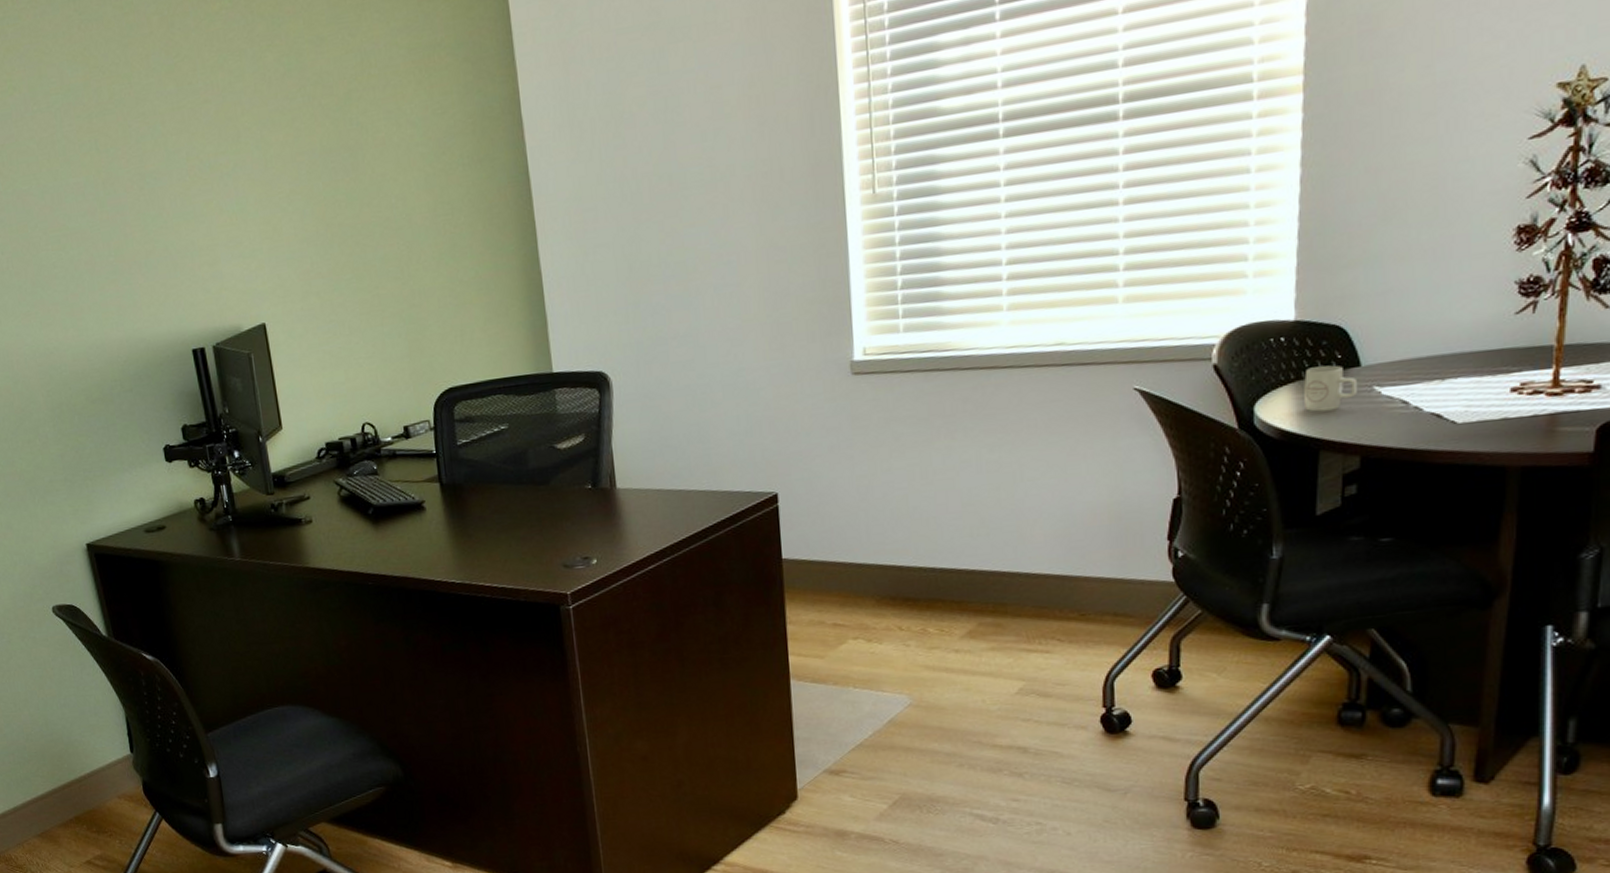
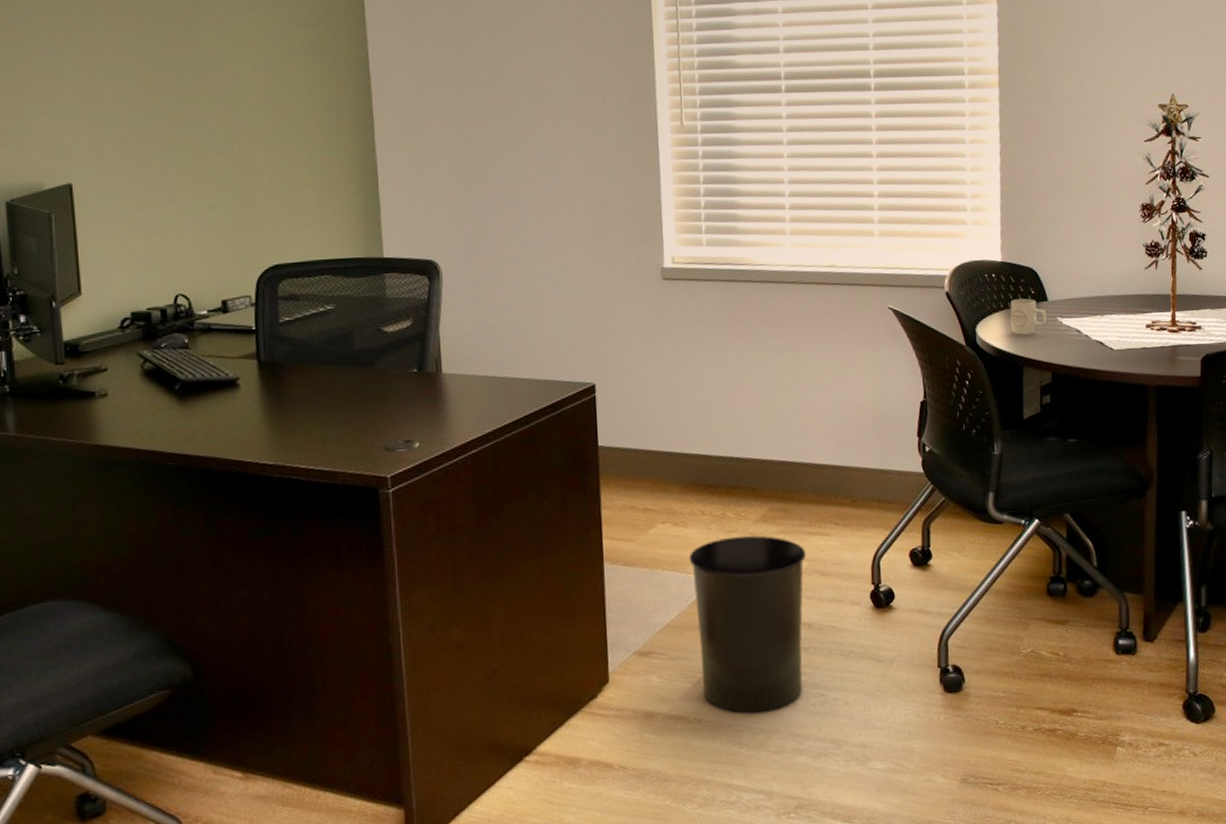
waste bin: none [884,652,1022,838] -> present [688,535,806,714]

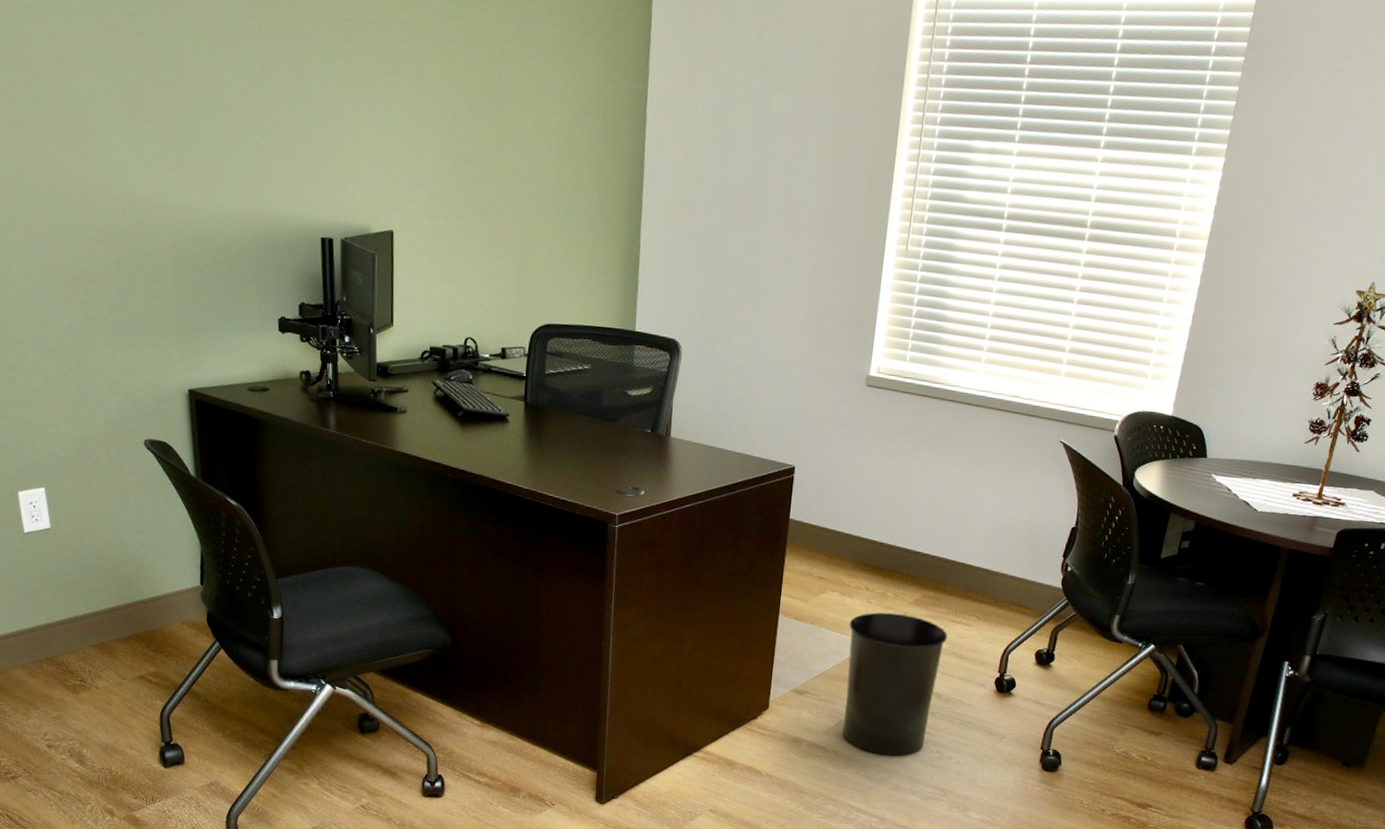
mug: present [1009,298,1047,335] -> none [1167,452,1203,485]

